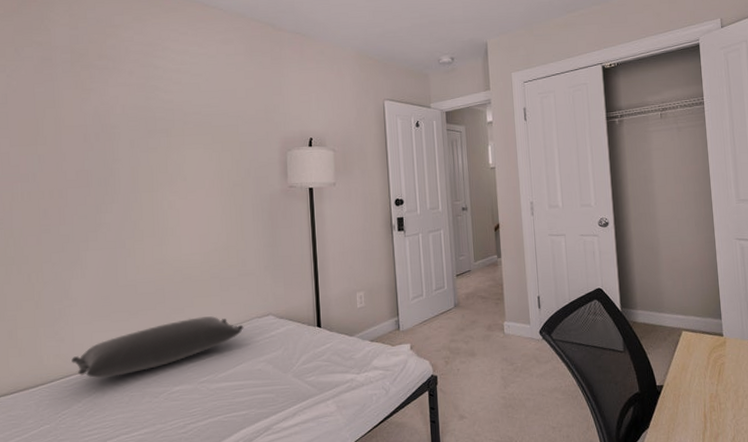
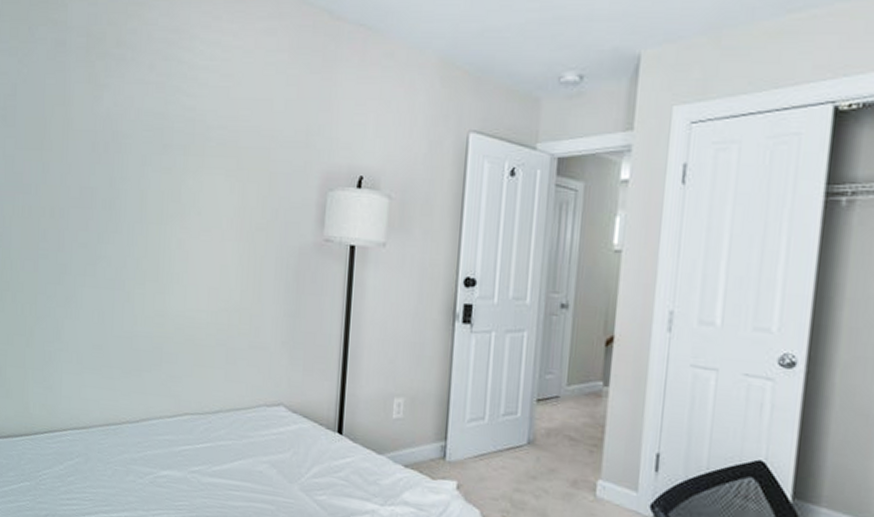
pillow: present [71,316,244,379] -> none [57,390,248,444]

